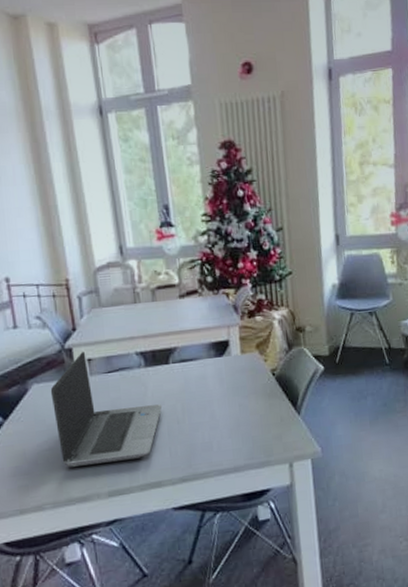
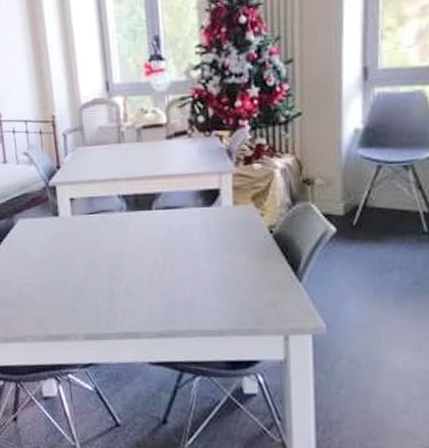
laptop computer: present [50,352,163,467] -> none [34,191,143,305]

